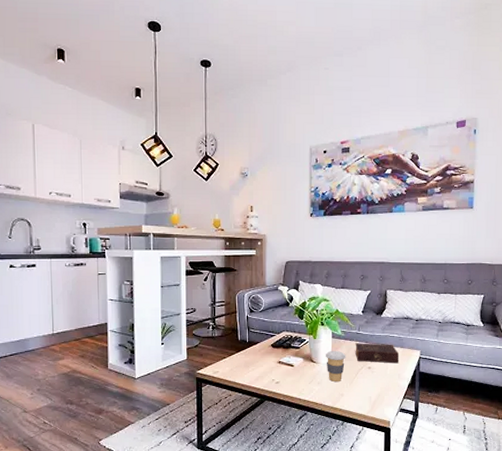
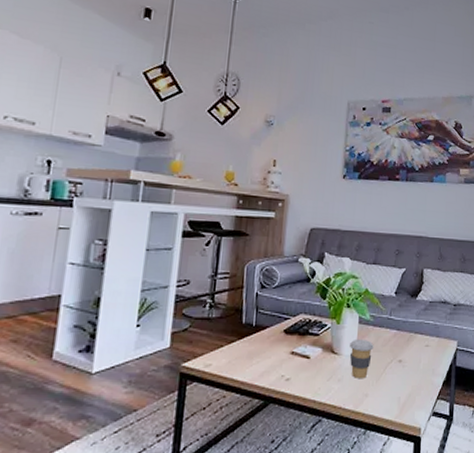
book: present [355,343,399,364] -> none [384,330,434,356]

